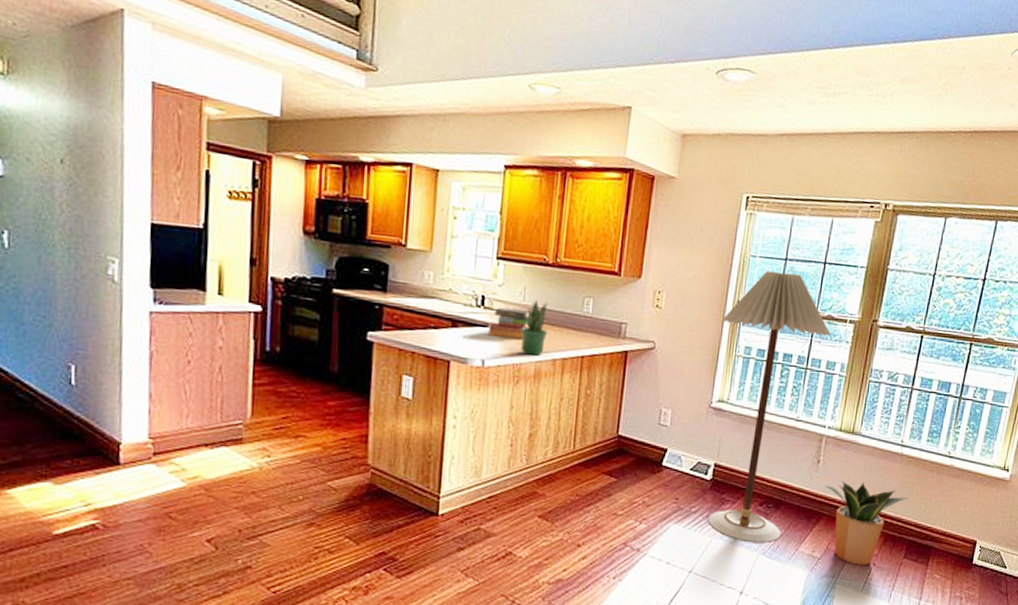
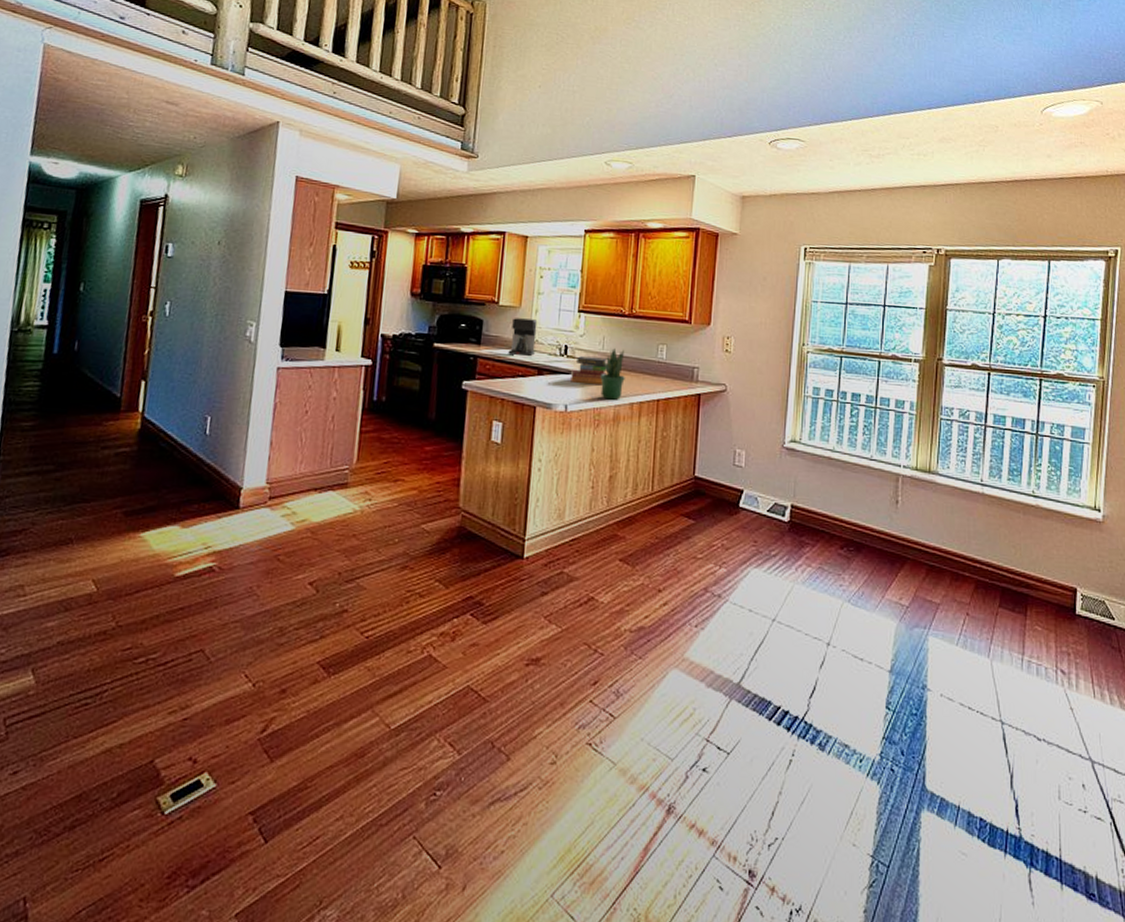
coffee maker: none [418,263,451,308] -> present [508,318,538,357]
floor lamp: present [708,270,831,543] -> none [788,314,897,590]
potted plant: present [825,480,908,566] -> none [906,522,995,615]

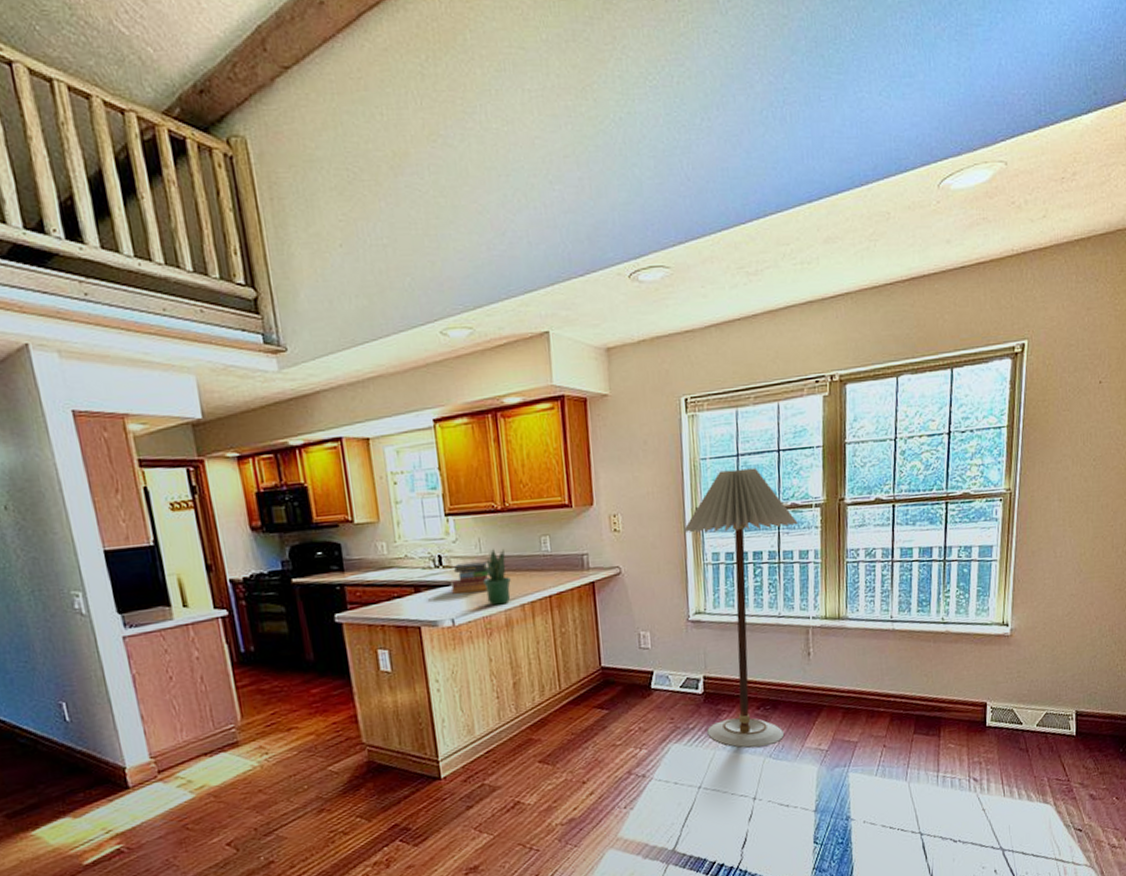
coffee maker: present [508,318,538,357] -> none [373,533,407,578]
floor lamp: none [788,314,897,590] -> present [684,467,798,748]

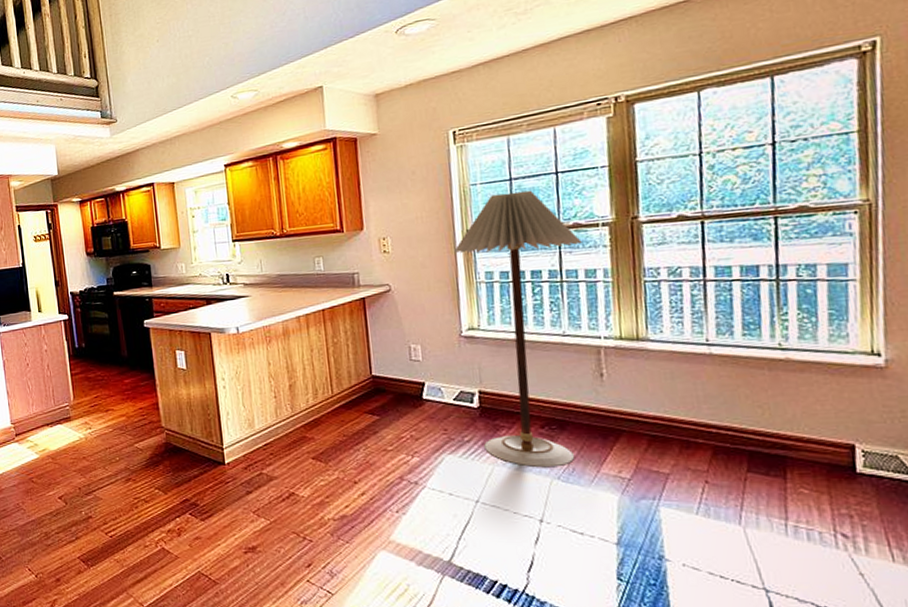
books: present [450,561,490,594] -> none [235,279,269,306]
planter: present [483,548,511,606] -> none [264,268,288,317]

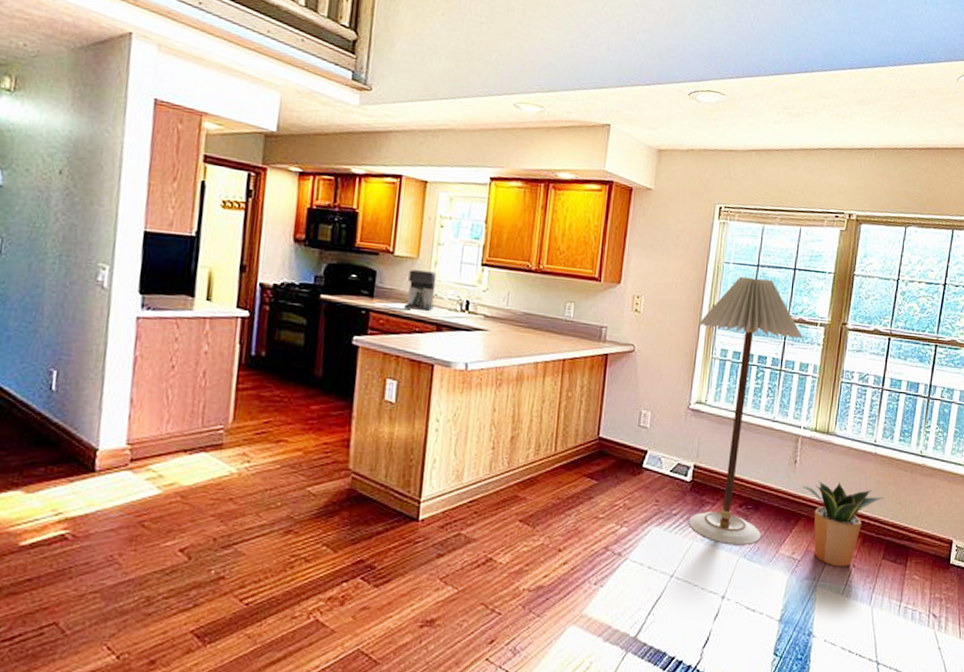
coffee maker: none [175,256,201,292] -> present [404,269,437,312]
potted plant: none [616,390,734,484] -> present [802,480,883,567]

